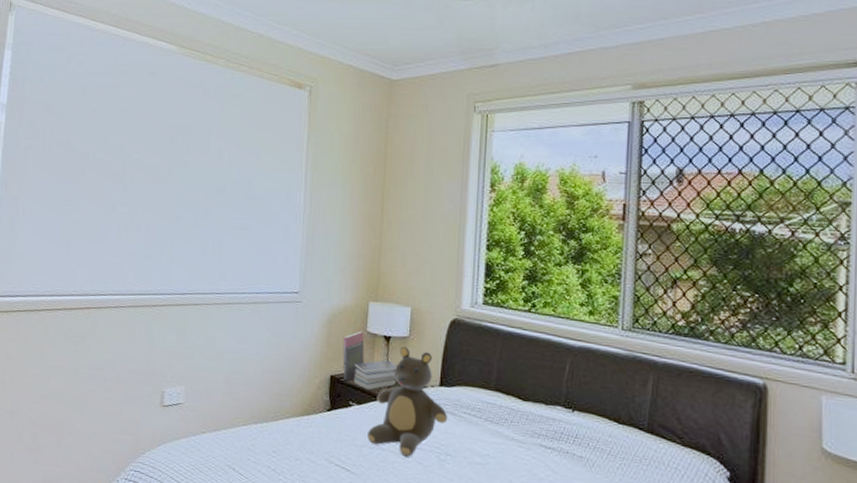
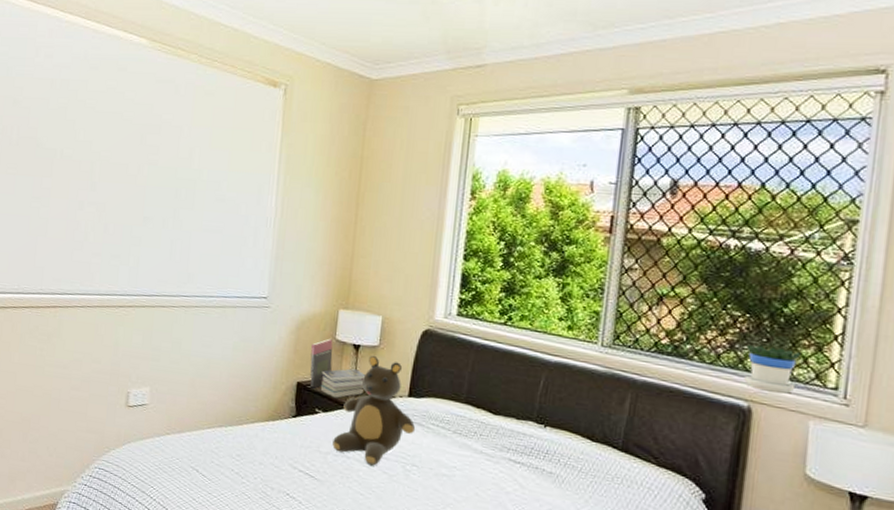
flowerpot: none [757,323,809,371] -> present [744,344,801,395]

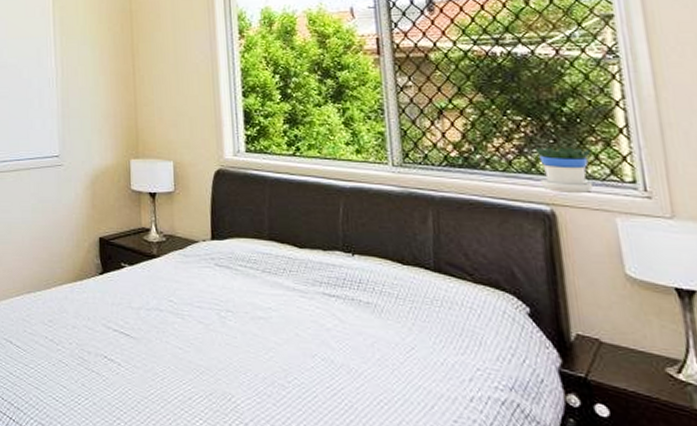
book: present [309,338,333,390] -> none [108,189,131,243]
books: present [320,368,365,399] -> none [122,218,166,251]
teddy bear: present [332,355,416,466] -> none [143,201,224,316]

